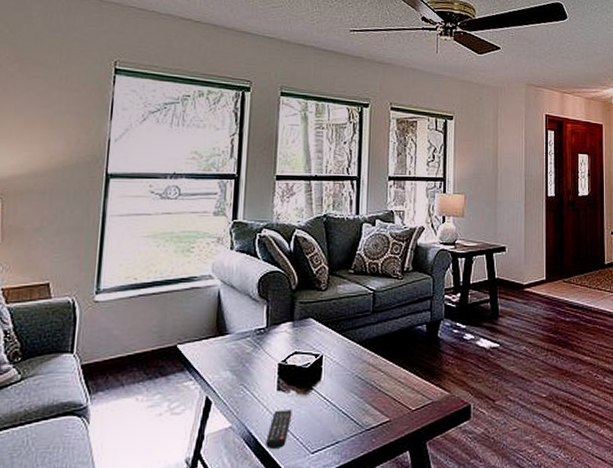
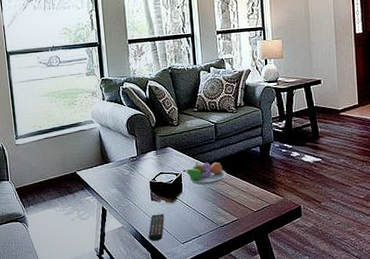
fruit bowl: none [324,339,382,372] -> present [182,161,227,185]

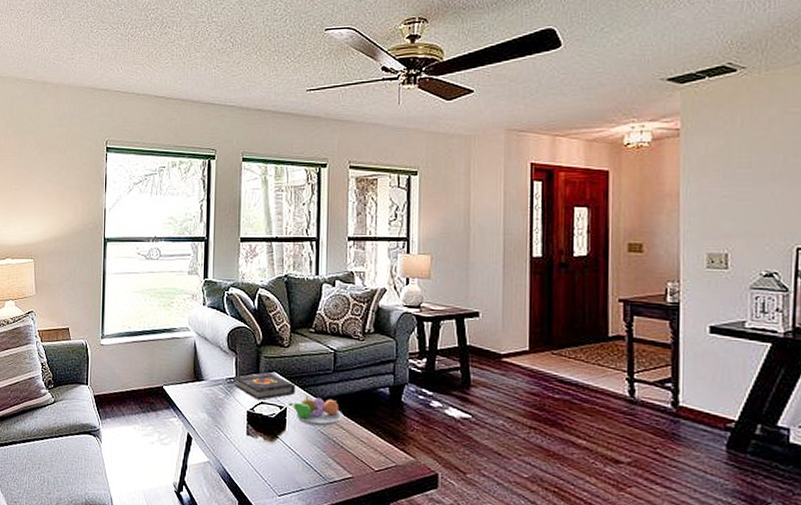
book: none [136,148,187,171] -> present [234,372,296,400]
remote control: present [148,214,165,241] -> none [238,452,260,487]

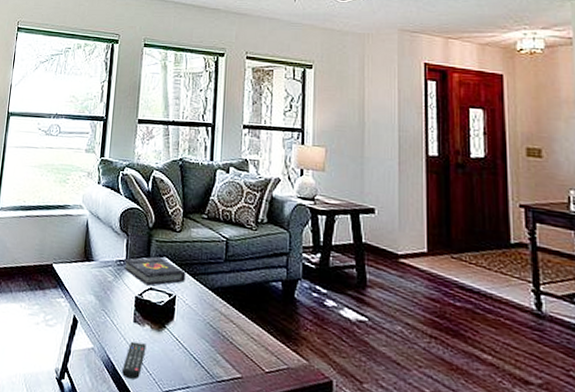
remote control: none [238,452,260,487] -> present [122,341,146,380]
fruit bowl: present [288,394,344,427] -> none [178,283,234,319]

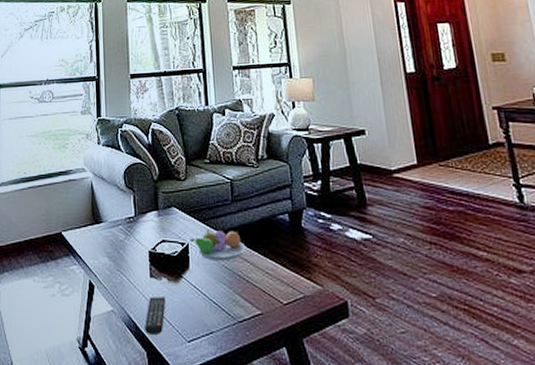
book: present [124,256,186,286] -> none [134,208,196,238]
fruit bowl: none [178,283,234,319] -> present [190,228,246,262]

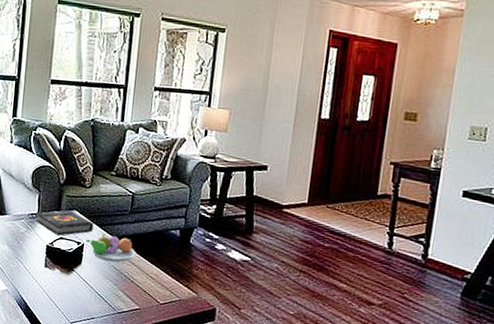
book: none [134,208,196,238] -> present [36,210,94,236]
remote control: present [145,297,166,334] -> none [34,283,56,314]

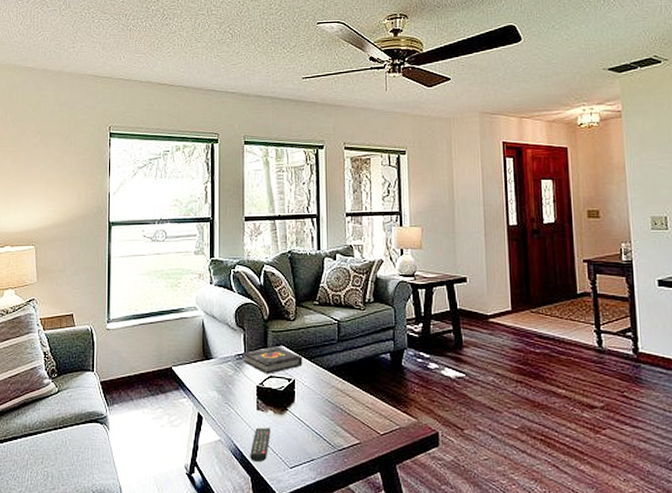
remote control: none [34,283,56,314] -> present [250,427,271,462]
fruit bowl: present [86,232,136,263] -> none [296,365,349,396]

